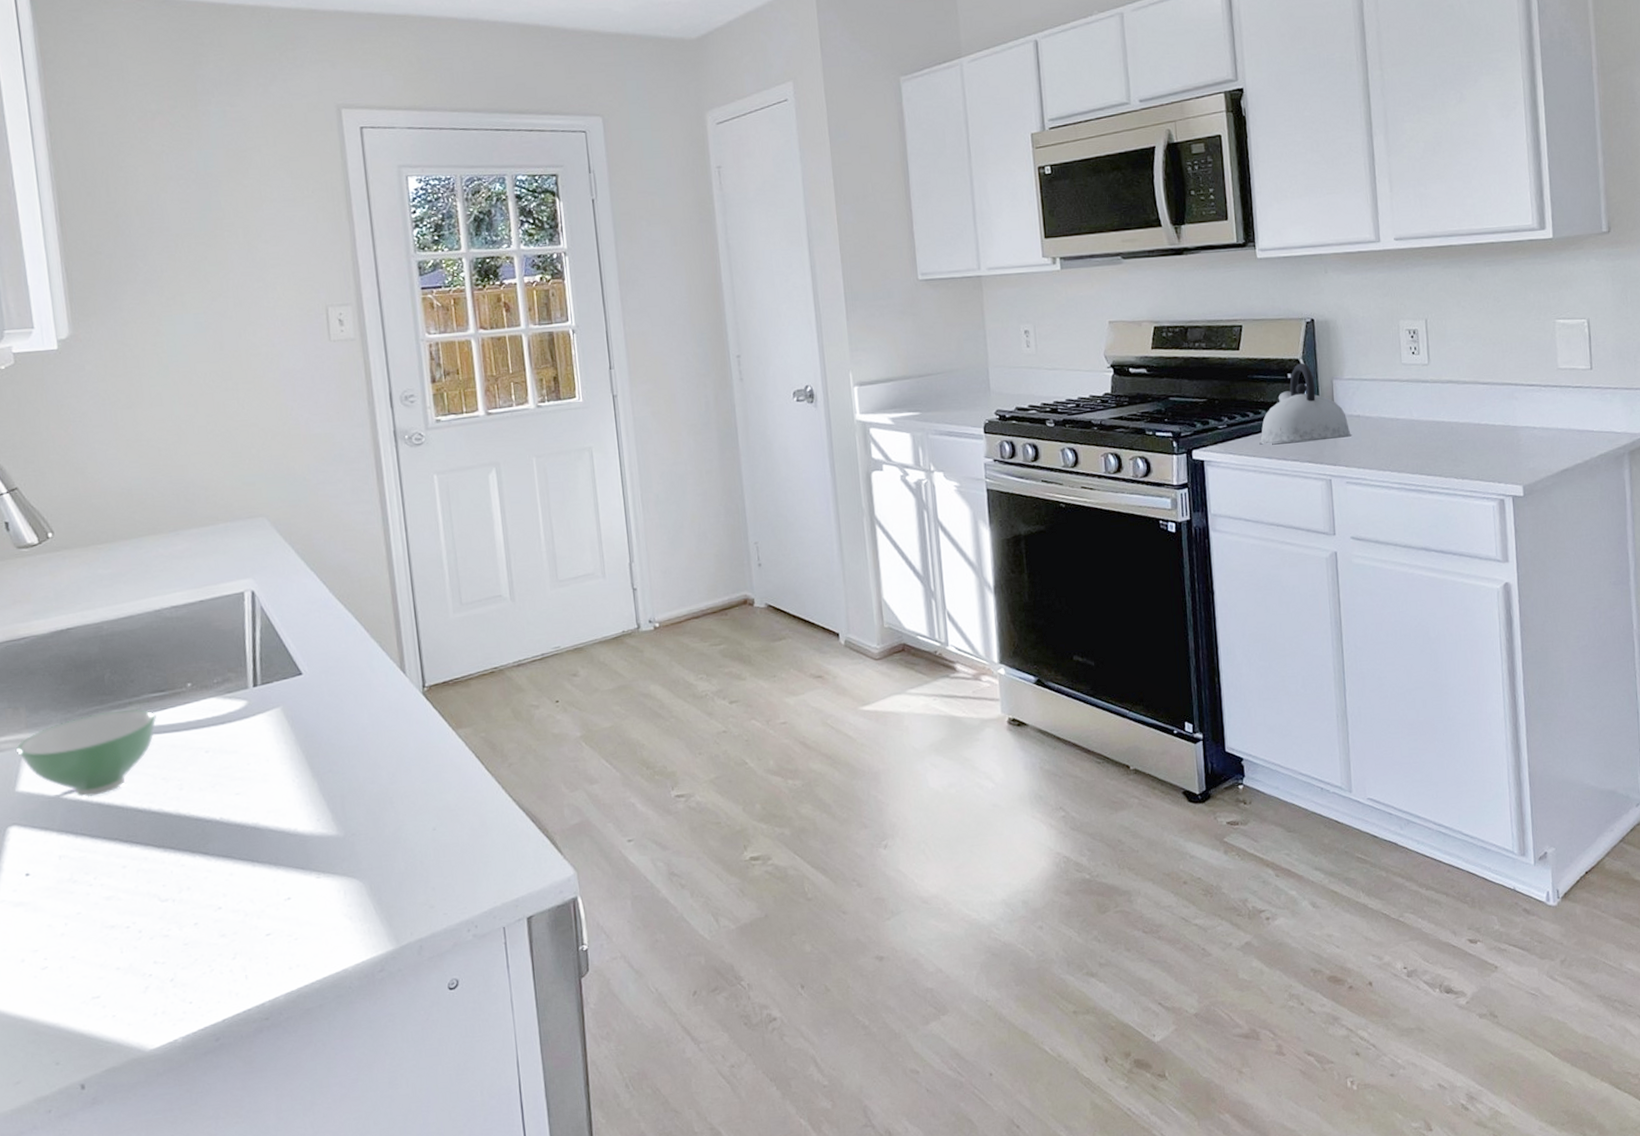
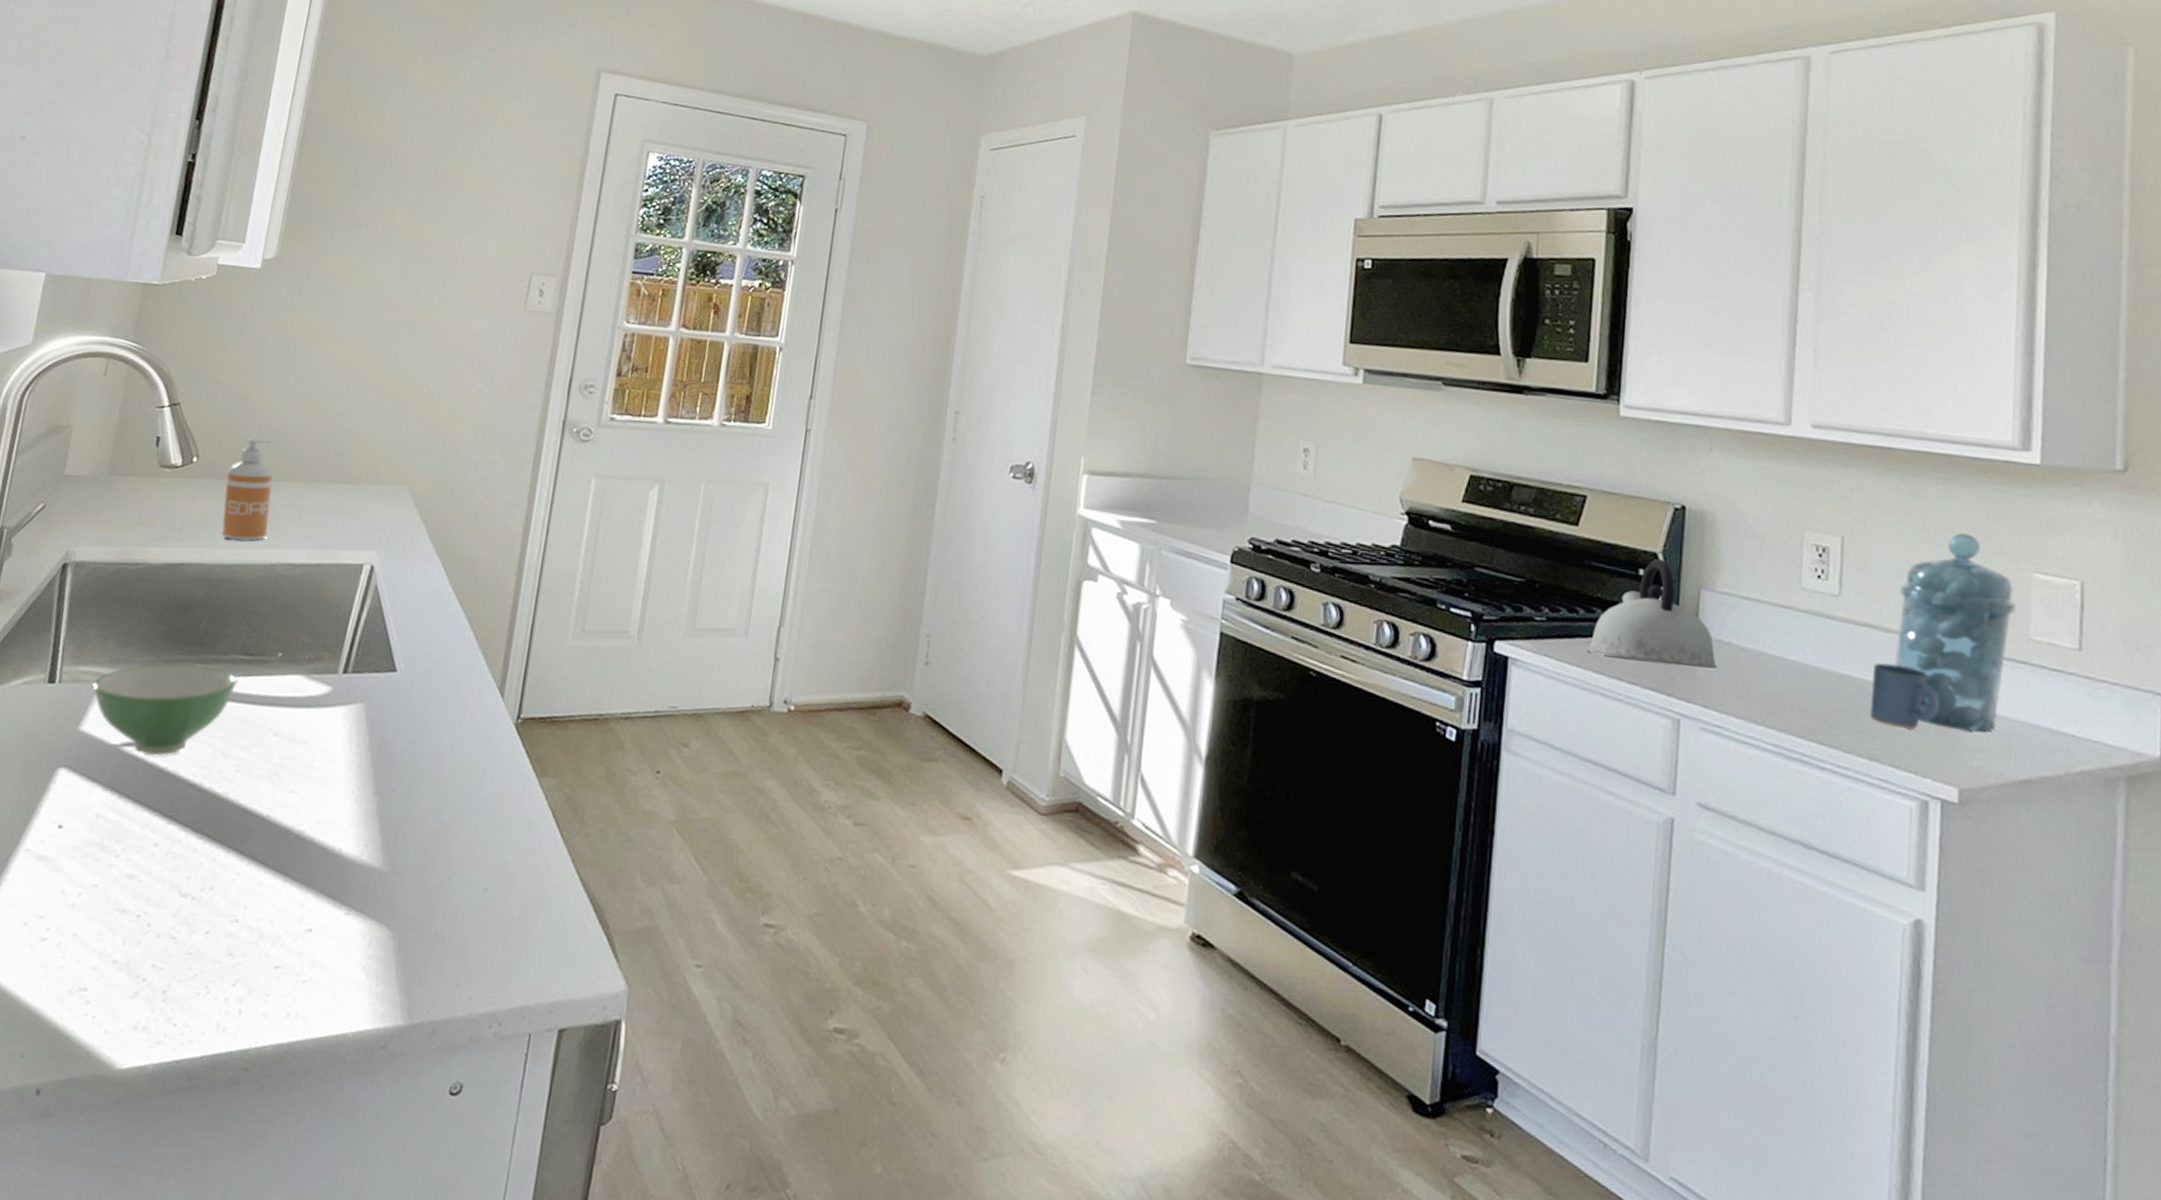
soap dispenser: none [86,503,144,598] -> present [221,438,273,541]
mug: none [1457,406,1504,452] -> present [1870,662,1939,729]
canister: none [1469,299,1547,444] -> present [1894,533,2016,732]

